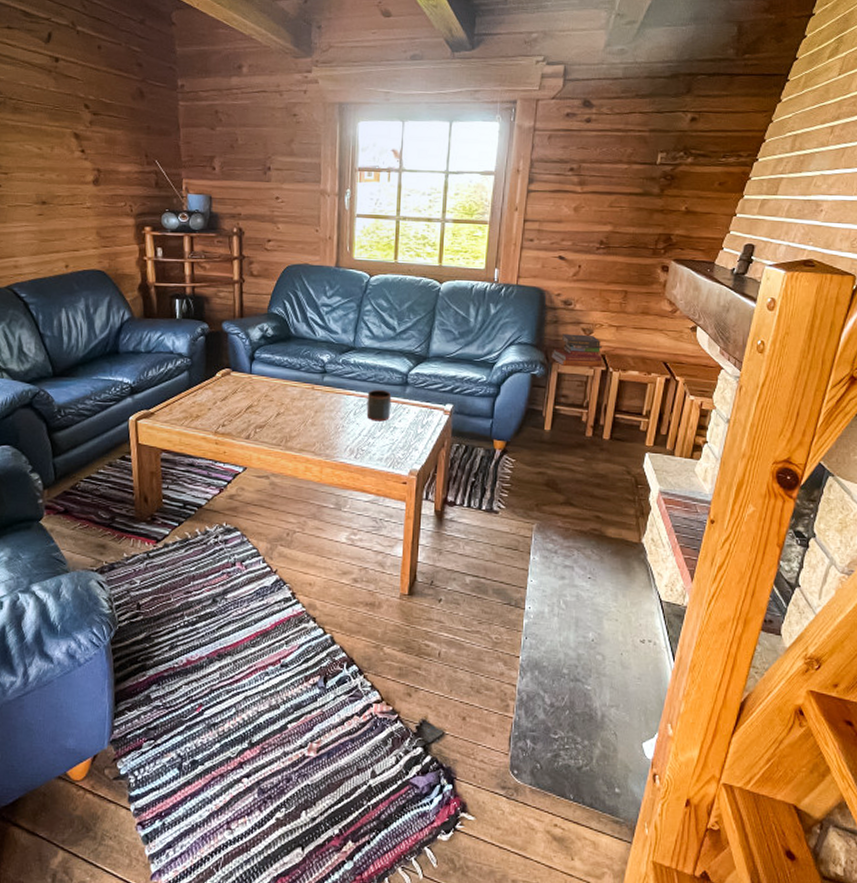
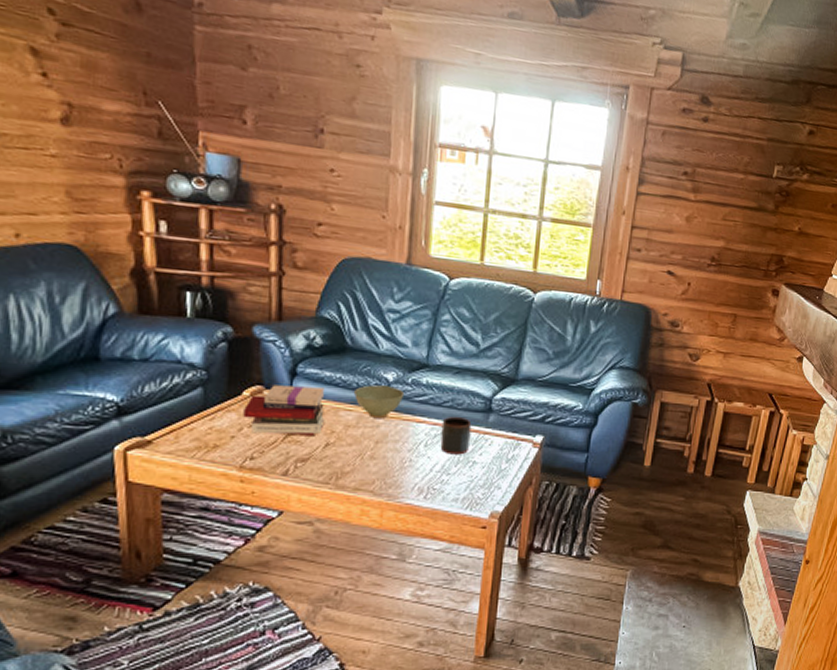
books: none [217,368,276,408] -> present [243,385,325,437]
bowl: none [297,365,337,393] -> present [353,385,405,419]
books: present [552,333,603,367] -> none [655,358,709,397]

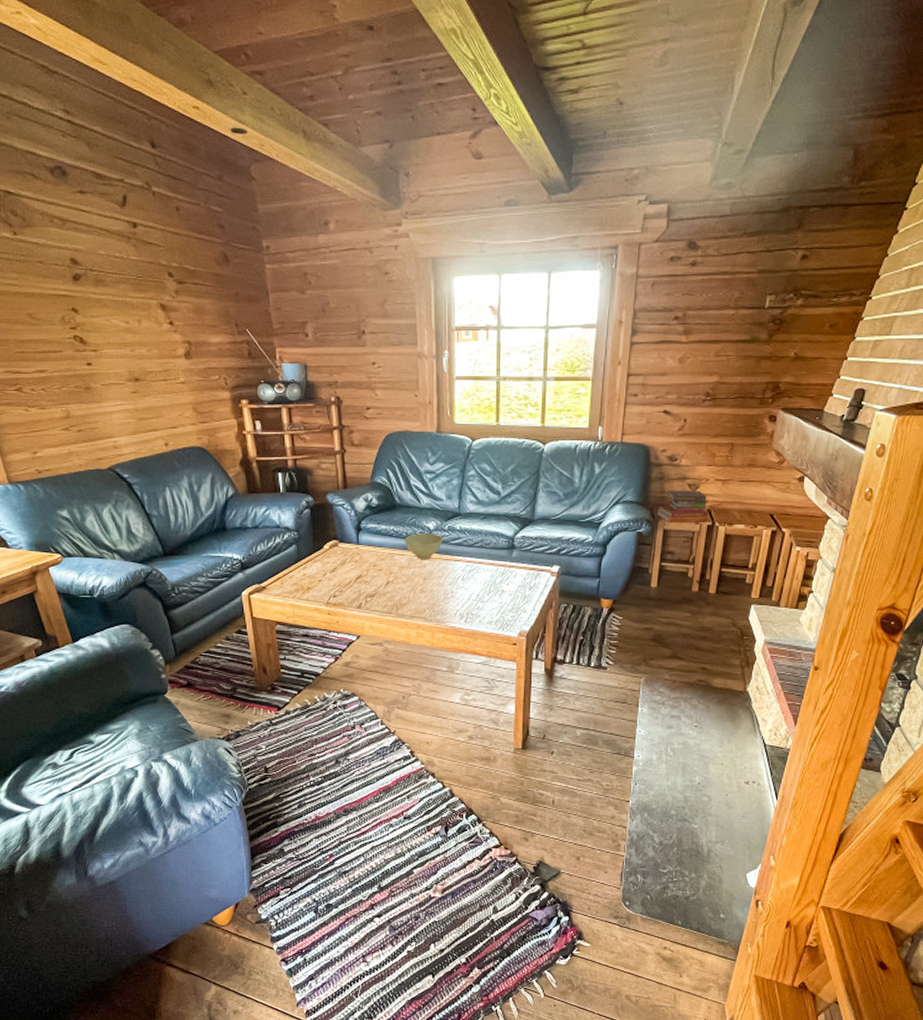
books: present [243,385,325,437] -> none [326,539,385,577]
mug: present [440,416,472,455] -> none [474,554,499,586]
books: none [655,358,709,397] -> present [657,490,709,524]

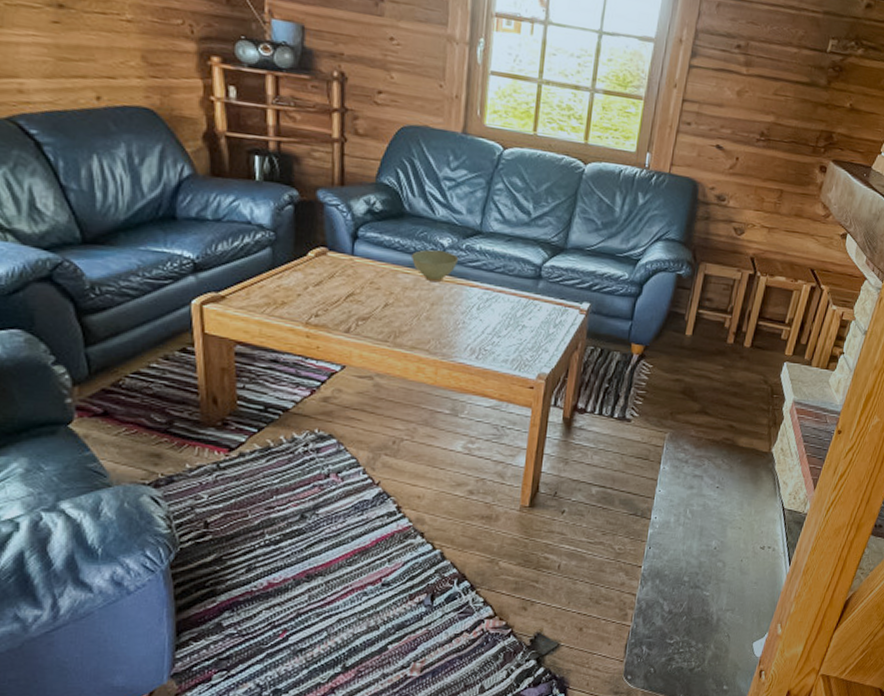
books: present [657,490,709,524] -> none [699,232,752,271]

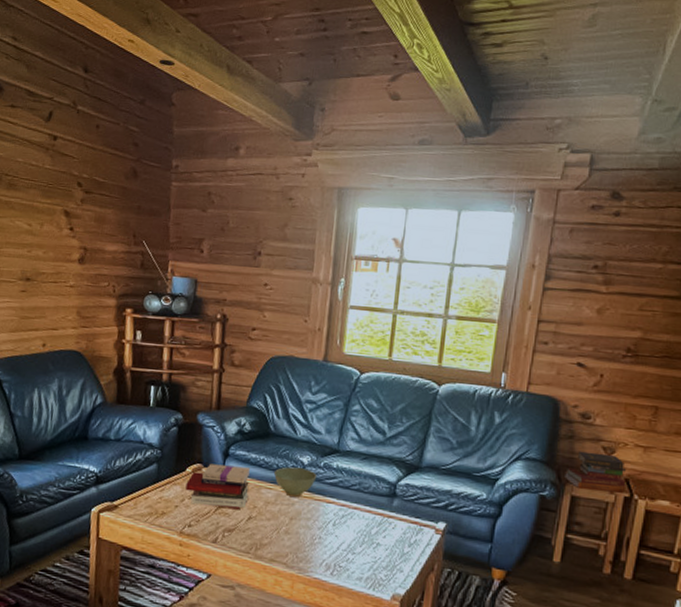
books: none [308,247,385,297] -> present [185,463,251,510]
books: none [699,232,752,271] -> present [565,451,627,493]

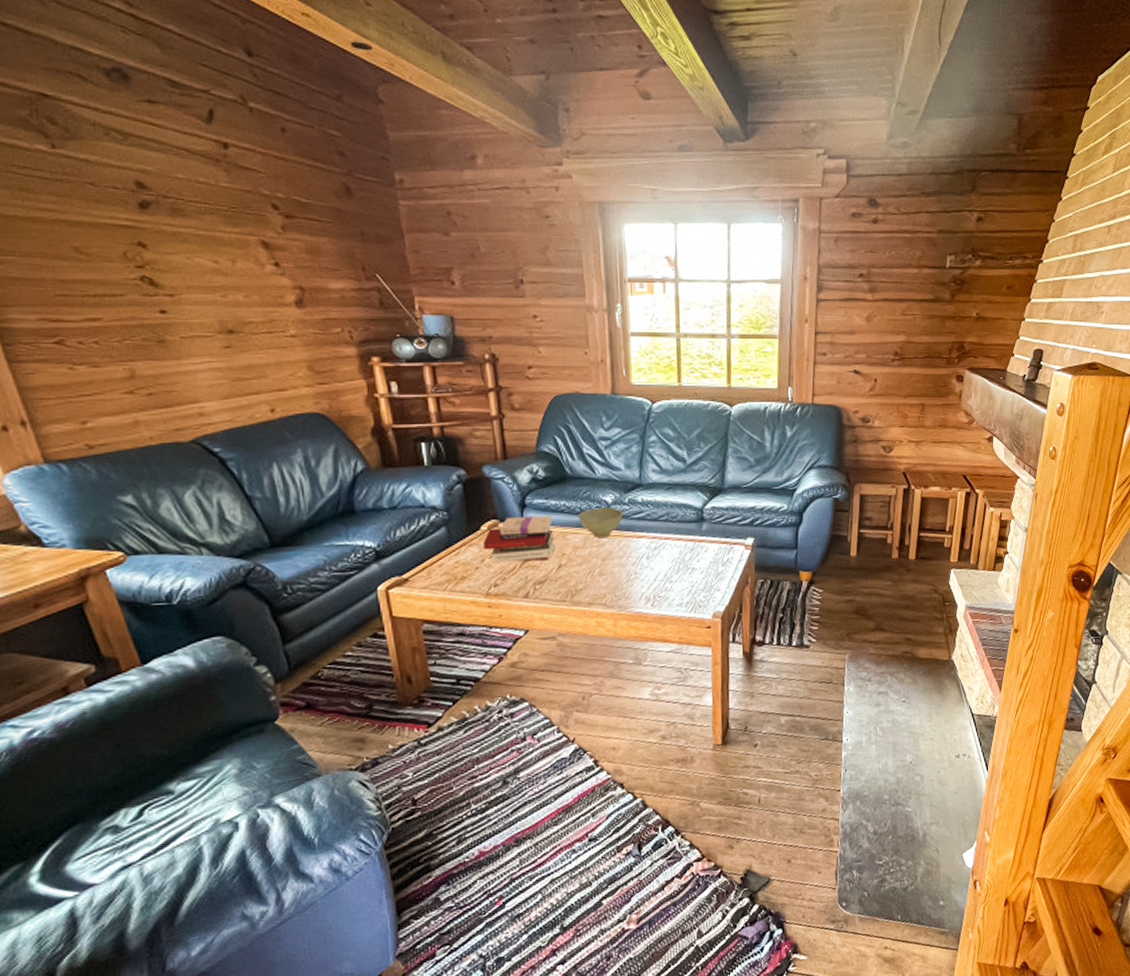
books: present [565,451,627,493] -> none [853,452,904,488]

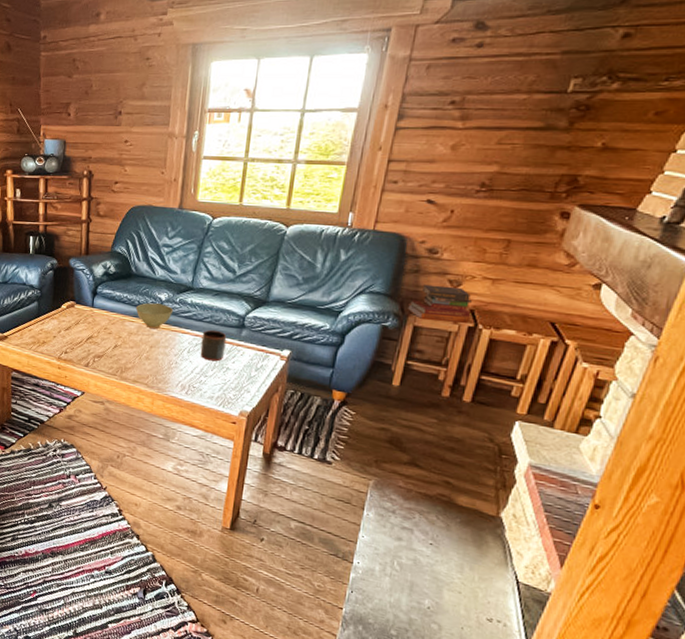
books: present [483,516,556,563] -> none [61,301,116,340]
mug: none [660,528,688,564] -> present [200,329,227,362]
books: none [853,452,904,488] -> present [408,284,472,323]

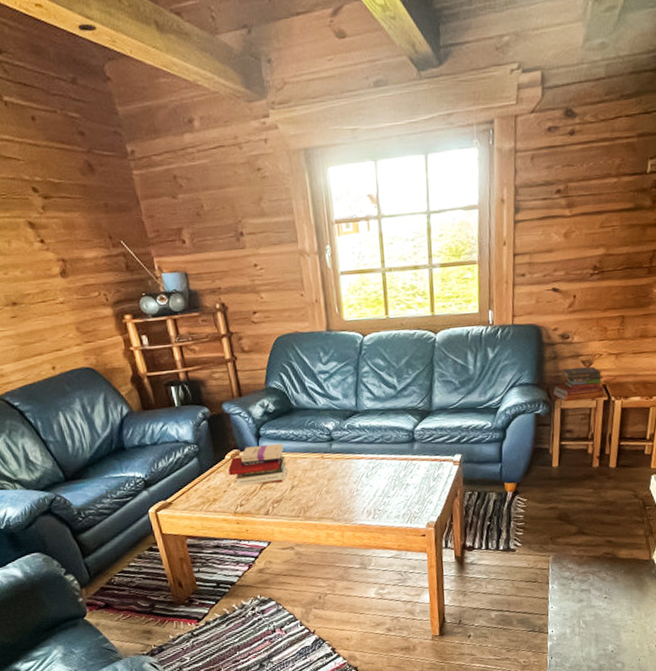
books: none [61,301,116,340] -> present [228,444,288,487]
bowl: present [135,303,174,329] -> none [304,433,344,462]
mug: present [200,329,227,362] -> none [376,449,402,481]

